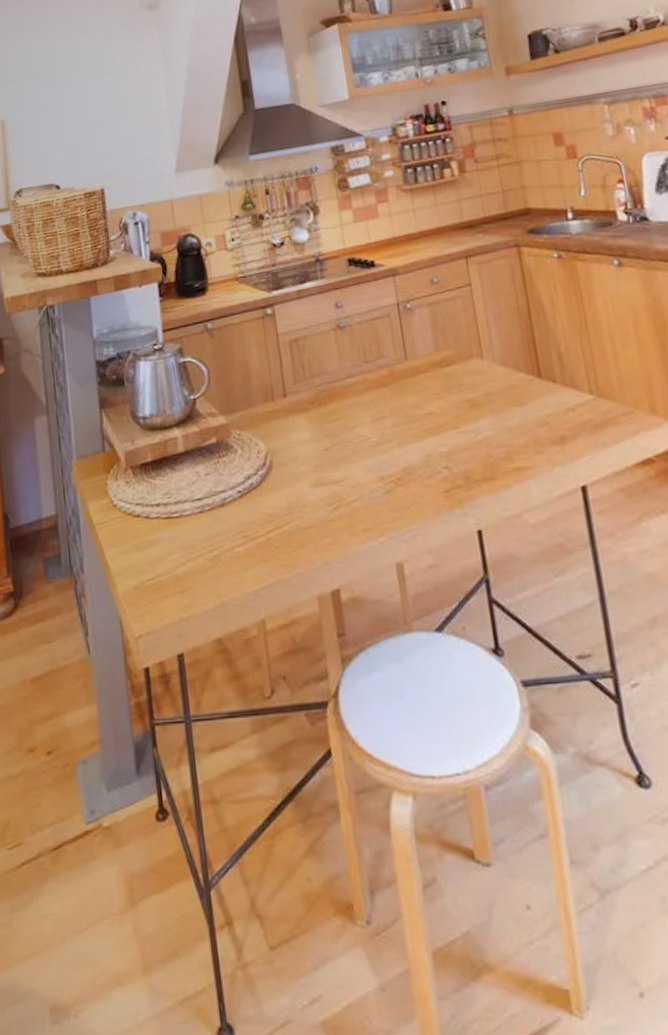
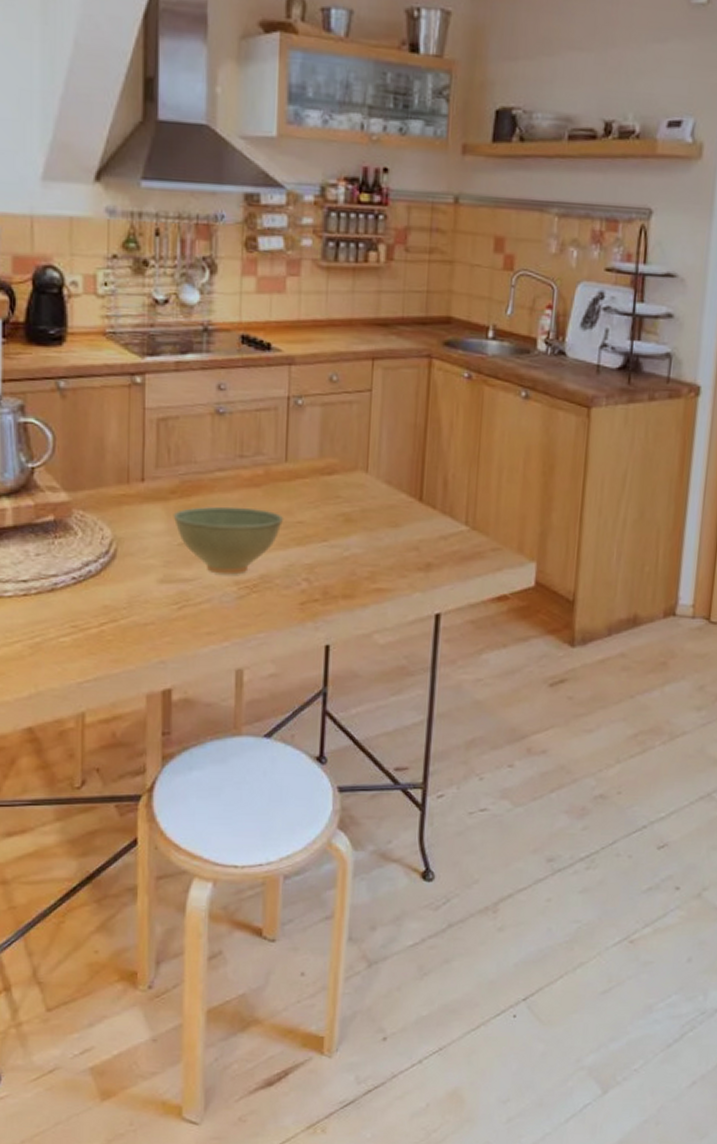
bowl: none [315,407,415,472] -> present [173,506,284,575]

